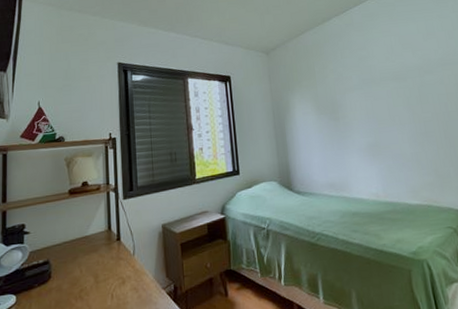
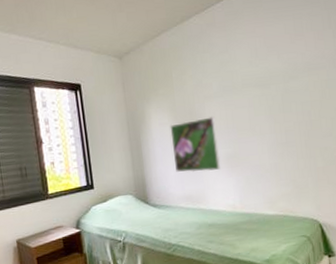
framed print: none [313,106,363,160] -> present [170,115,221,173]

